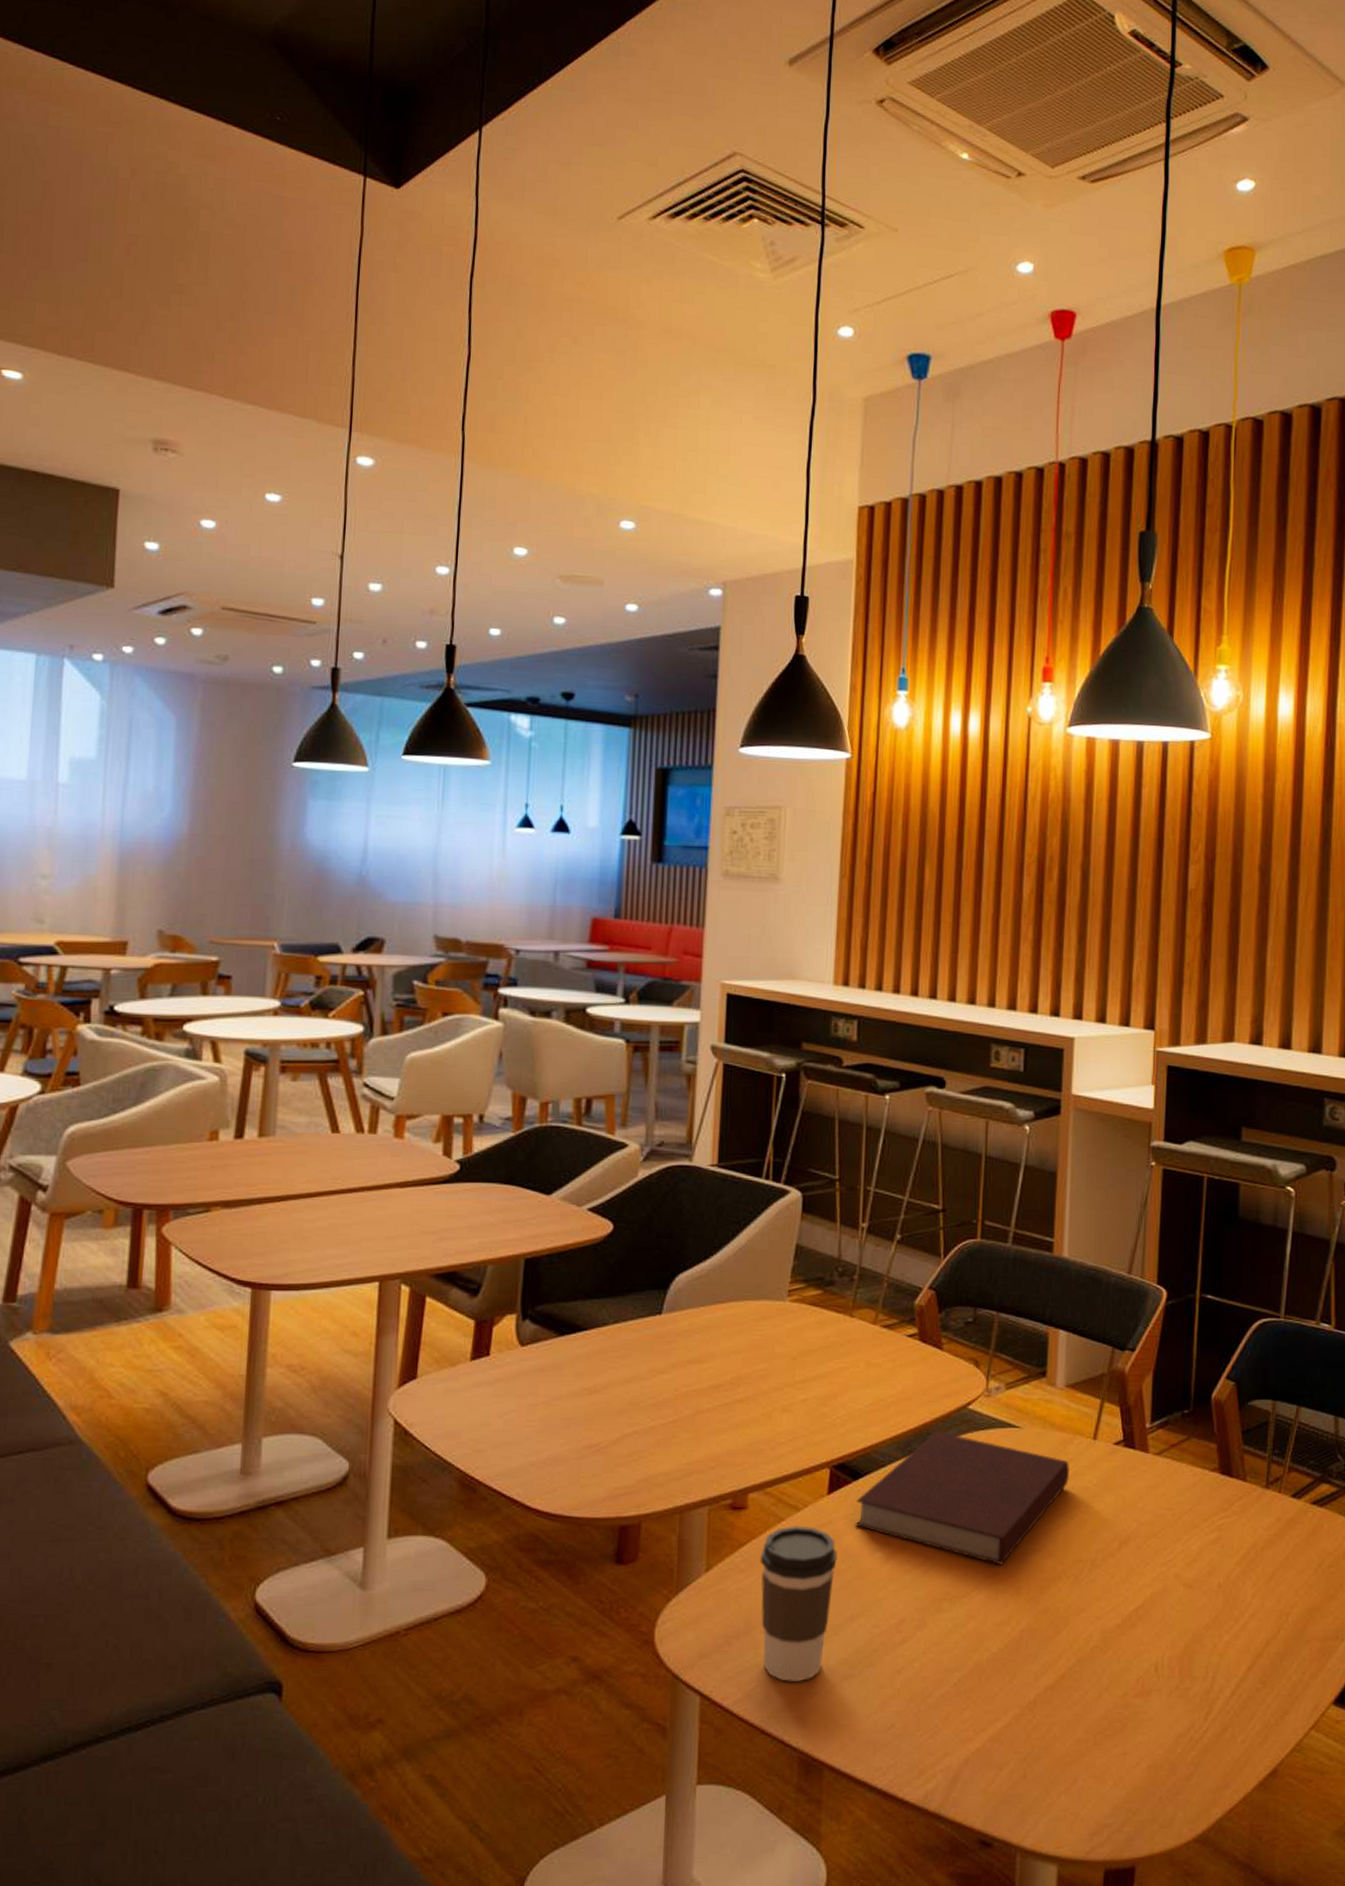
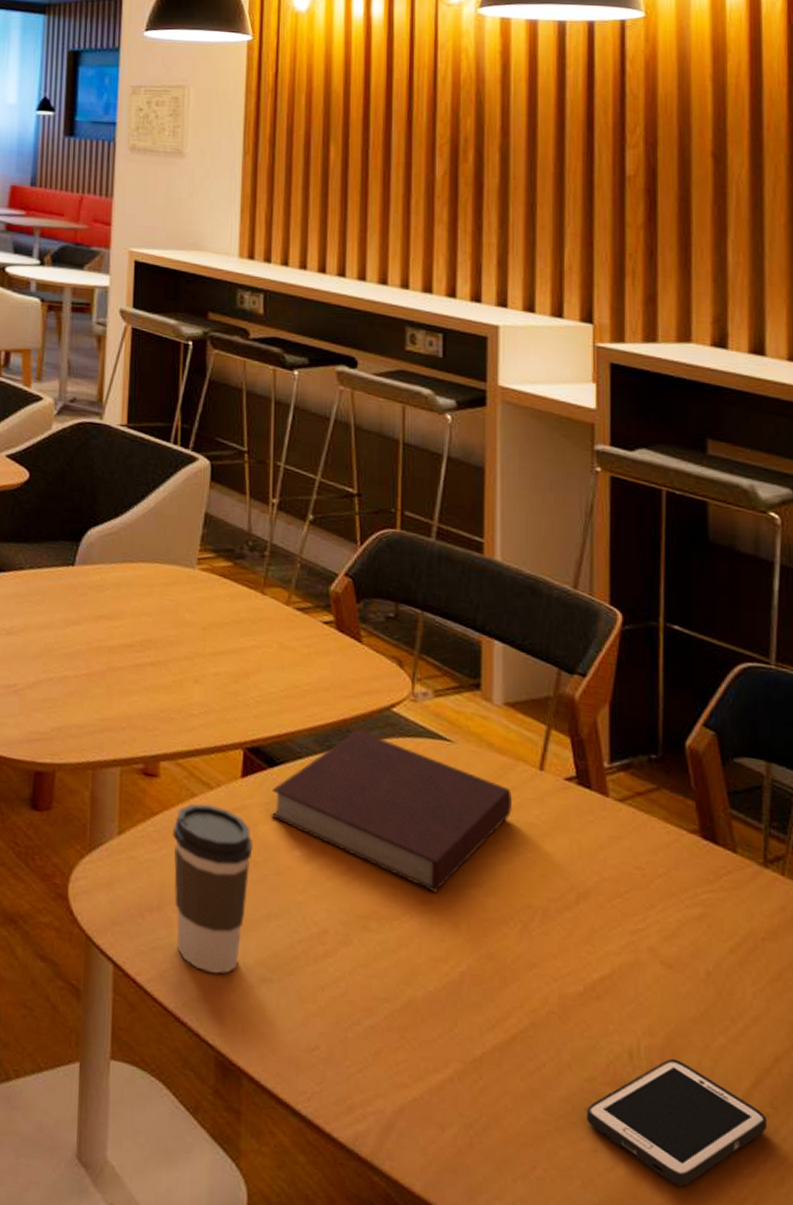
cell phone: none [1119,1662,1258,1764] -> present [586,1058,768,1186]

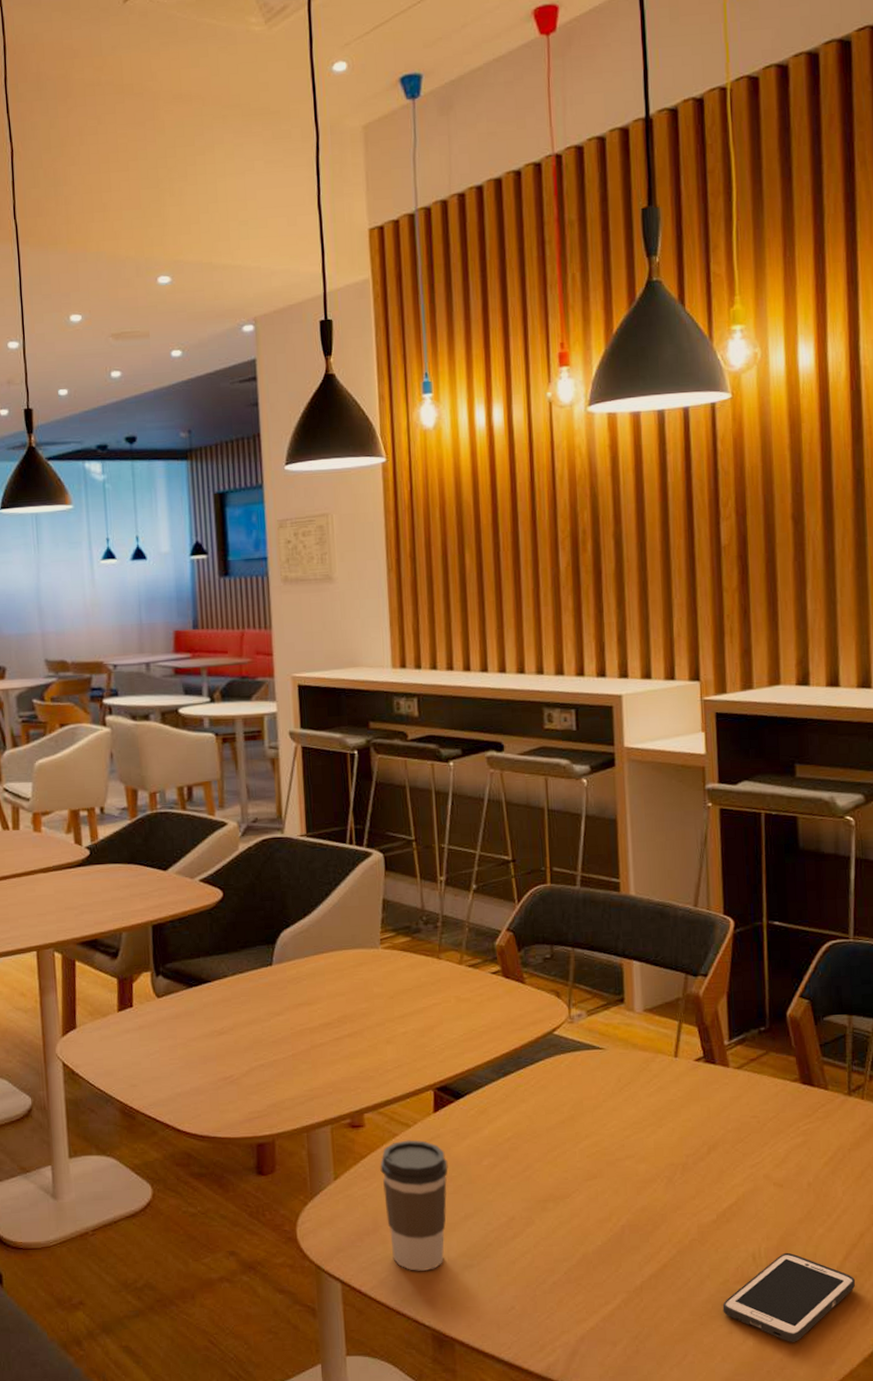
notebook: present [271,730,512,892] -> none [460,1055,654,1169]

